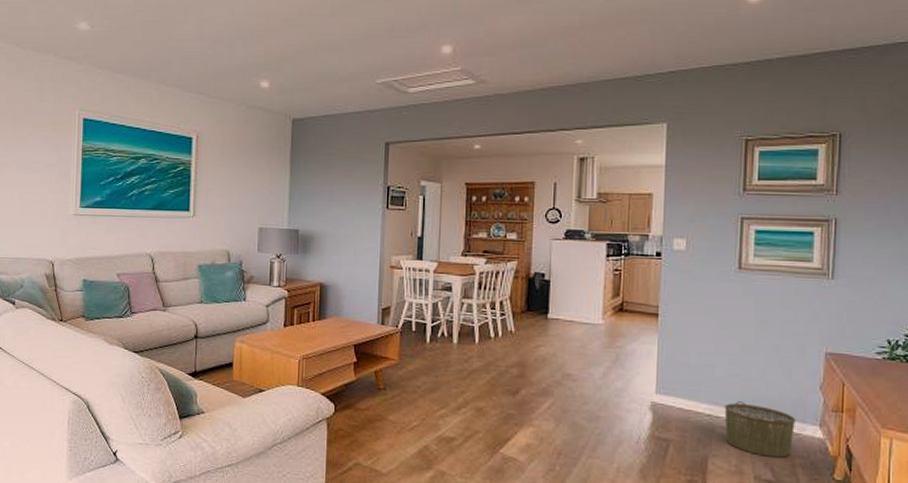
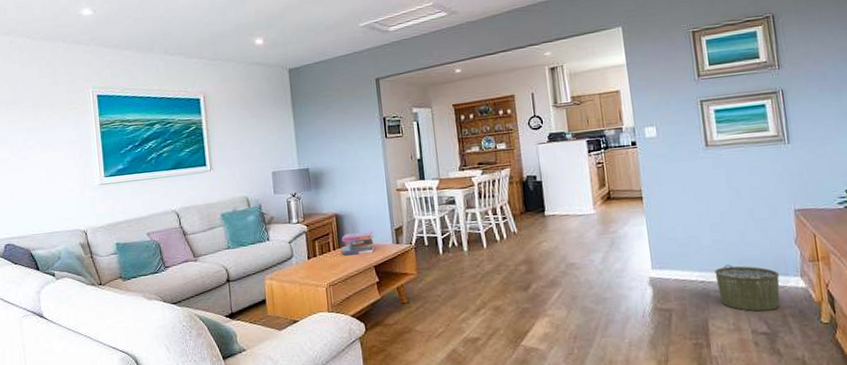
books: none [321,306,359,331] -> present [341,231,374,256]

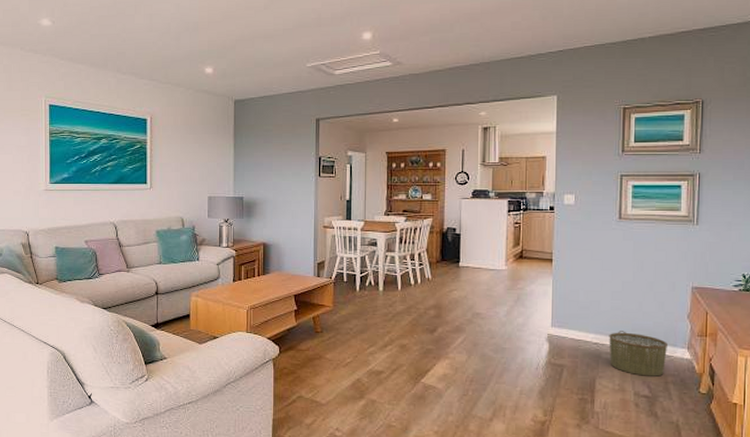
books: present [341,231,374,256] -> none [265,262,297,283]

